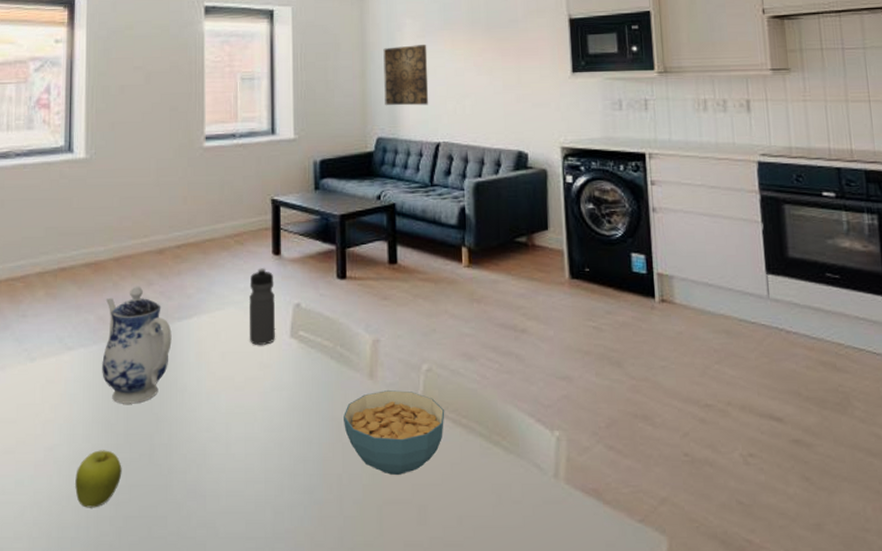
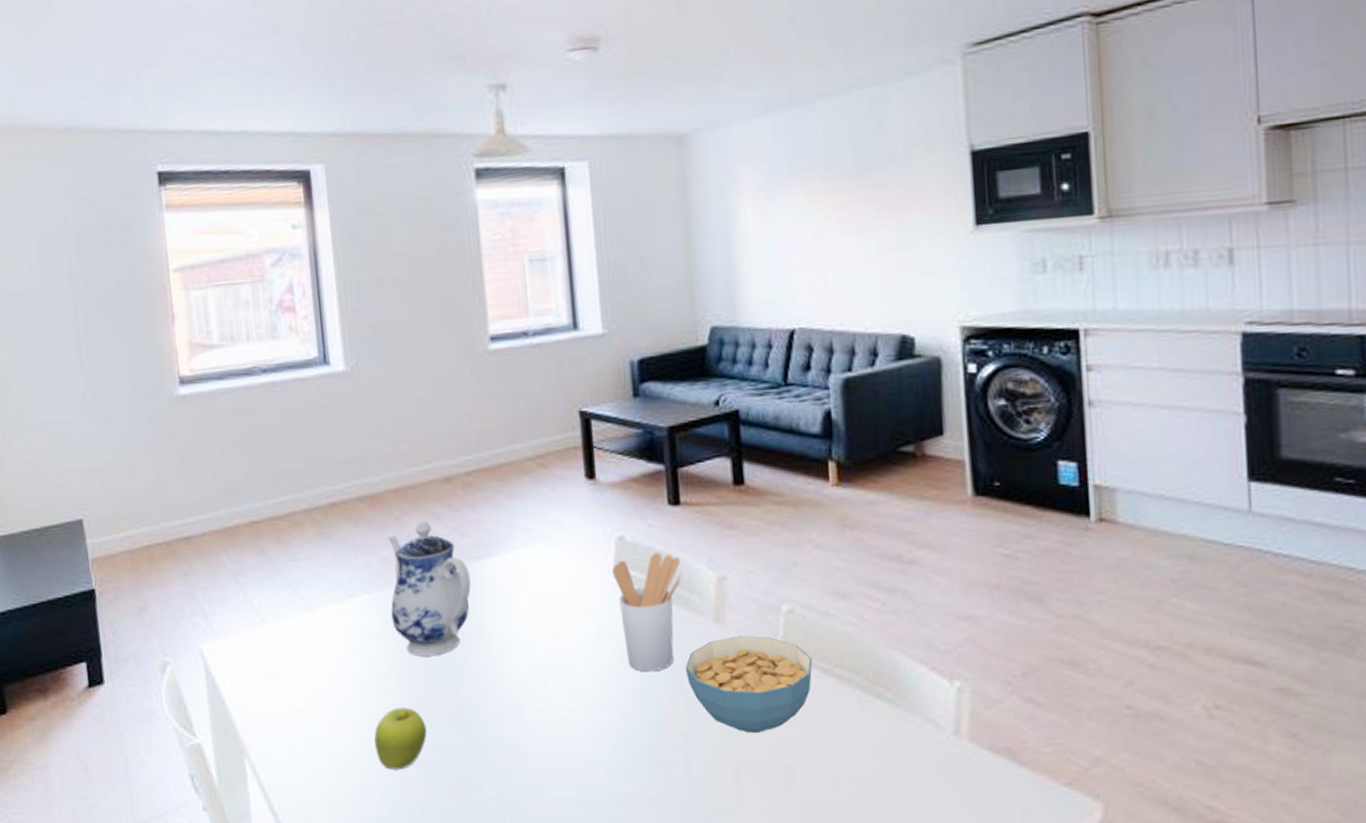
water bottle: present [249,268,275,345] -> none [559,495,596,586]
utensil holder: none [289,318,344,421] -> present [612,552,682,672]
wall art: present [383,45,429,106] -> none [713,200,778,284]

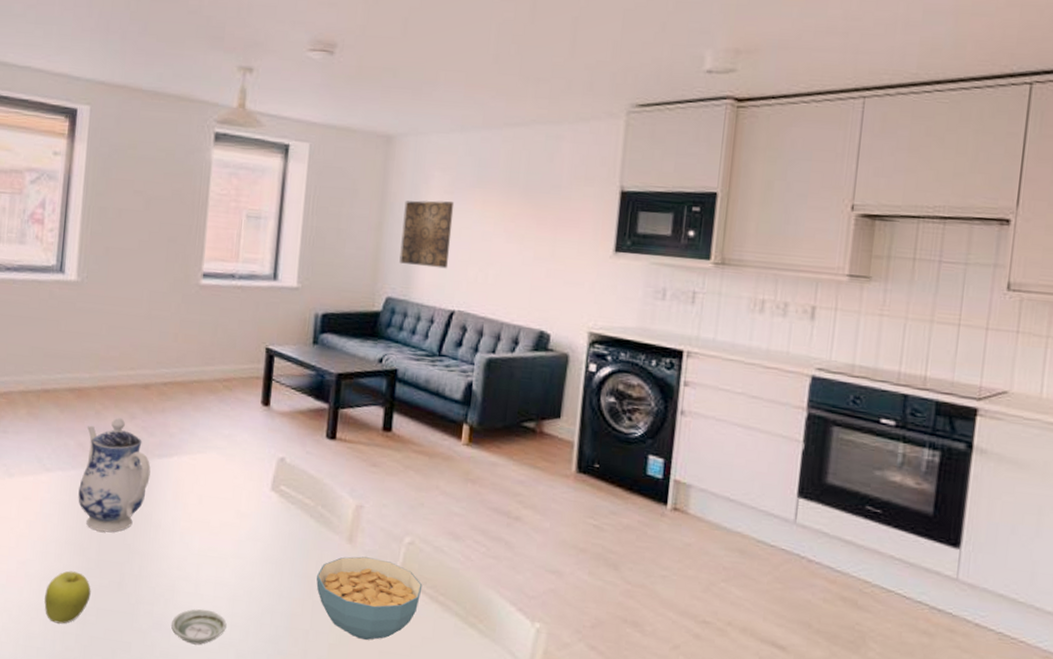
saucer: none [526,727,591,770] -> present [171,609,227,645]
utensil holder: present [612,552,682,672] -> none [269,476,328,575]
wall art: none [713,200,778,284] -> present [399,200,455,269]

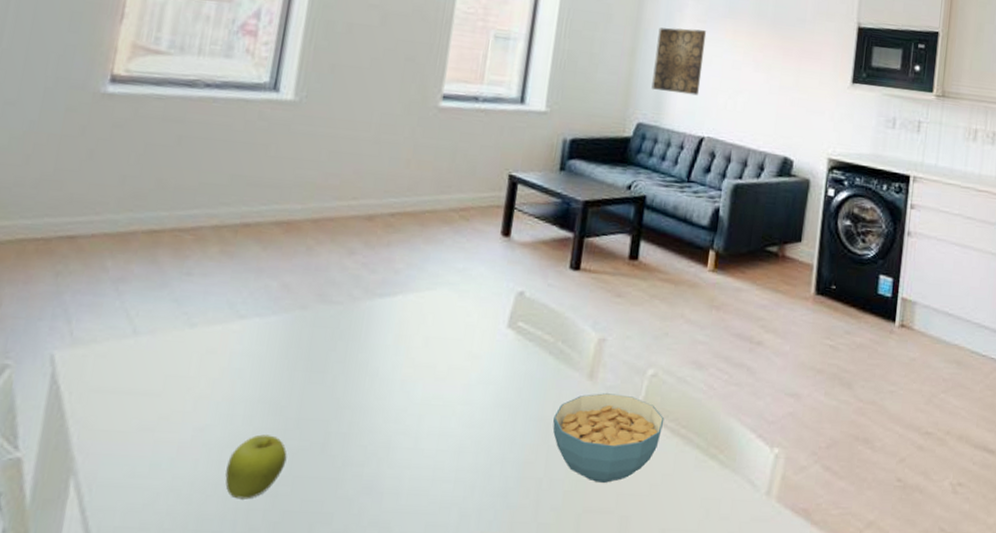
teapot: present [78,417,151,533] -> none [278,253,370,386]
saucer: present [171,609,227,645] -> none [384,465,450,508]

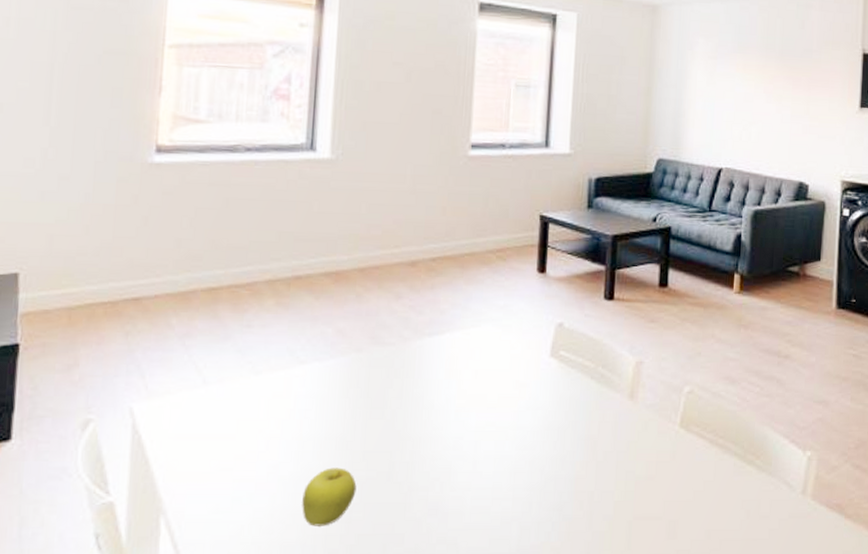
cereal bowl: present [552,393,665,483] -> none [599,411,703,492]
wall art: present [651,27,707,96] -> none [669,66,718,129]

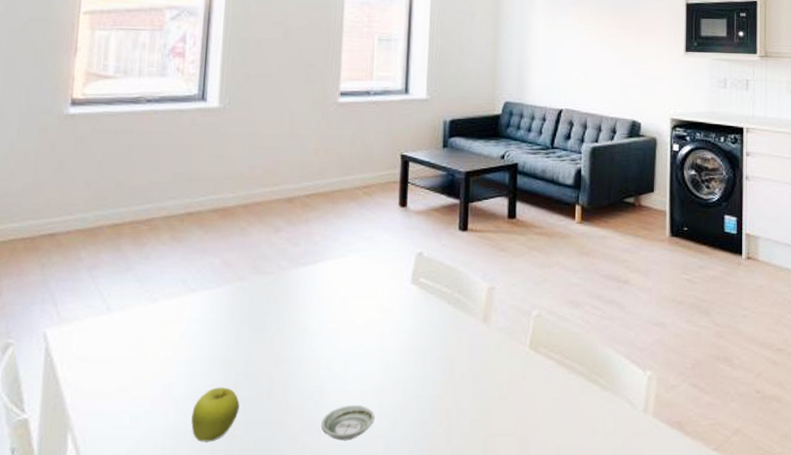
saucer: none [449,486,508,525] -> present [321,405,375,441]

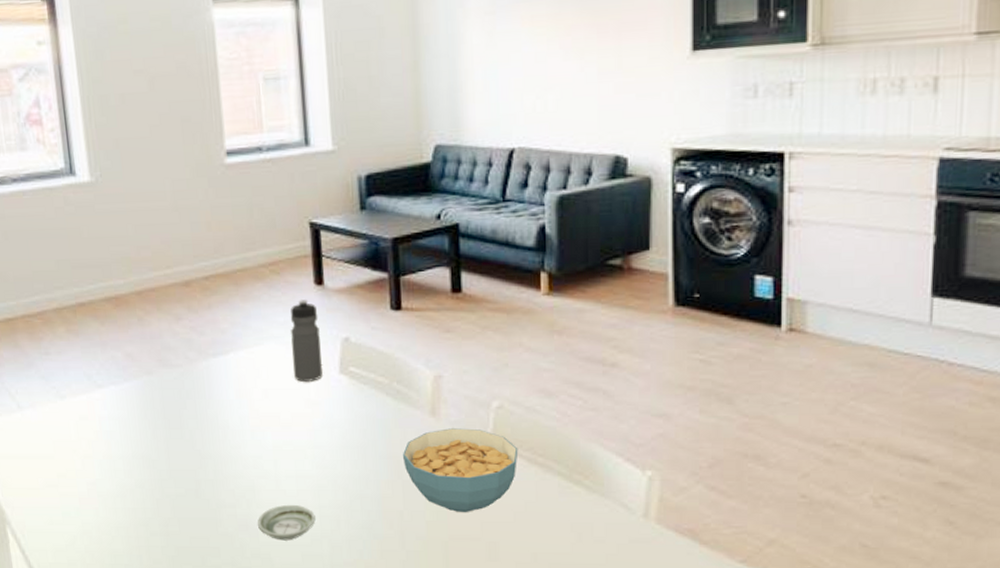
fruit: present [191,387,240,442] -> none [121,485,169,538]
water bottle: none [372,219,399,290] -> present [290,300,322,382]
cereal bowl: none [457,334,551,410] -> present [403,428,519,512]

